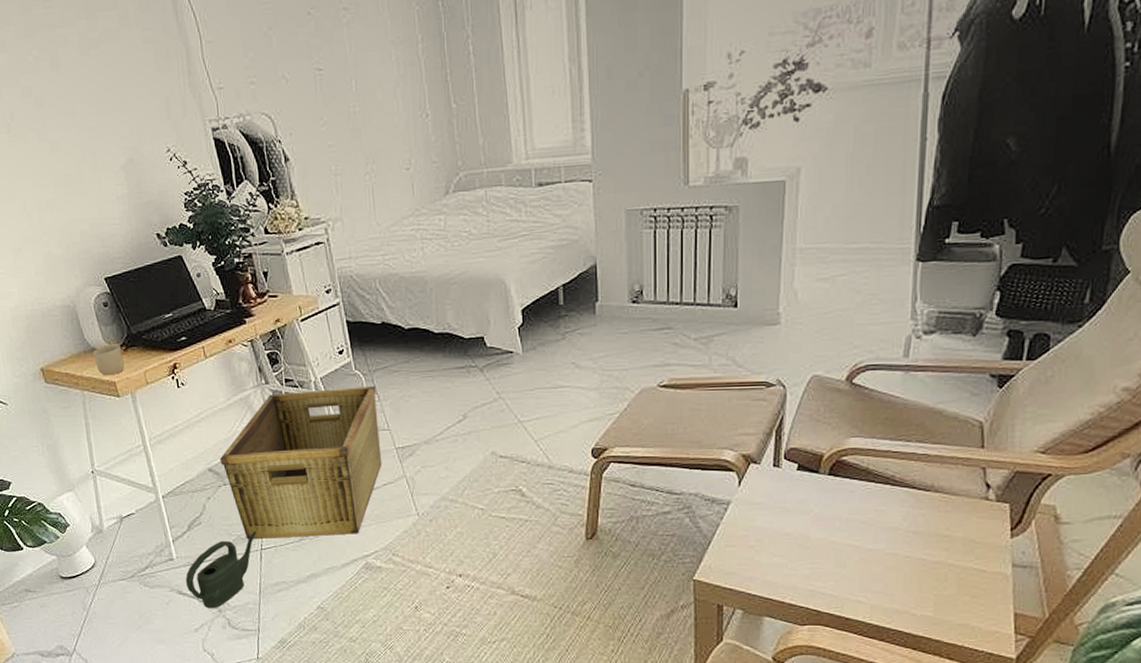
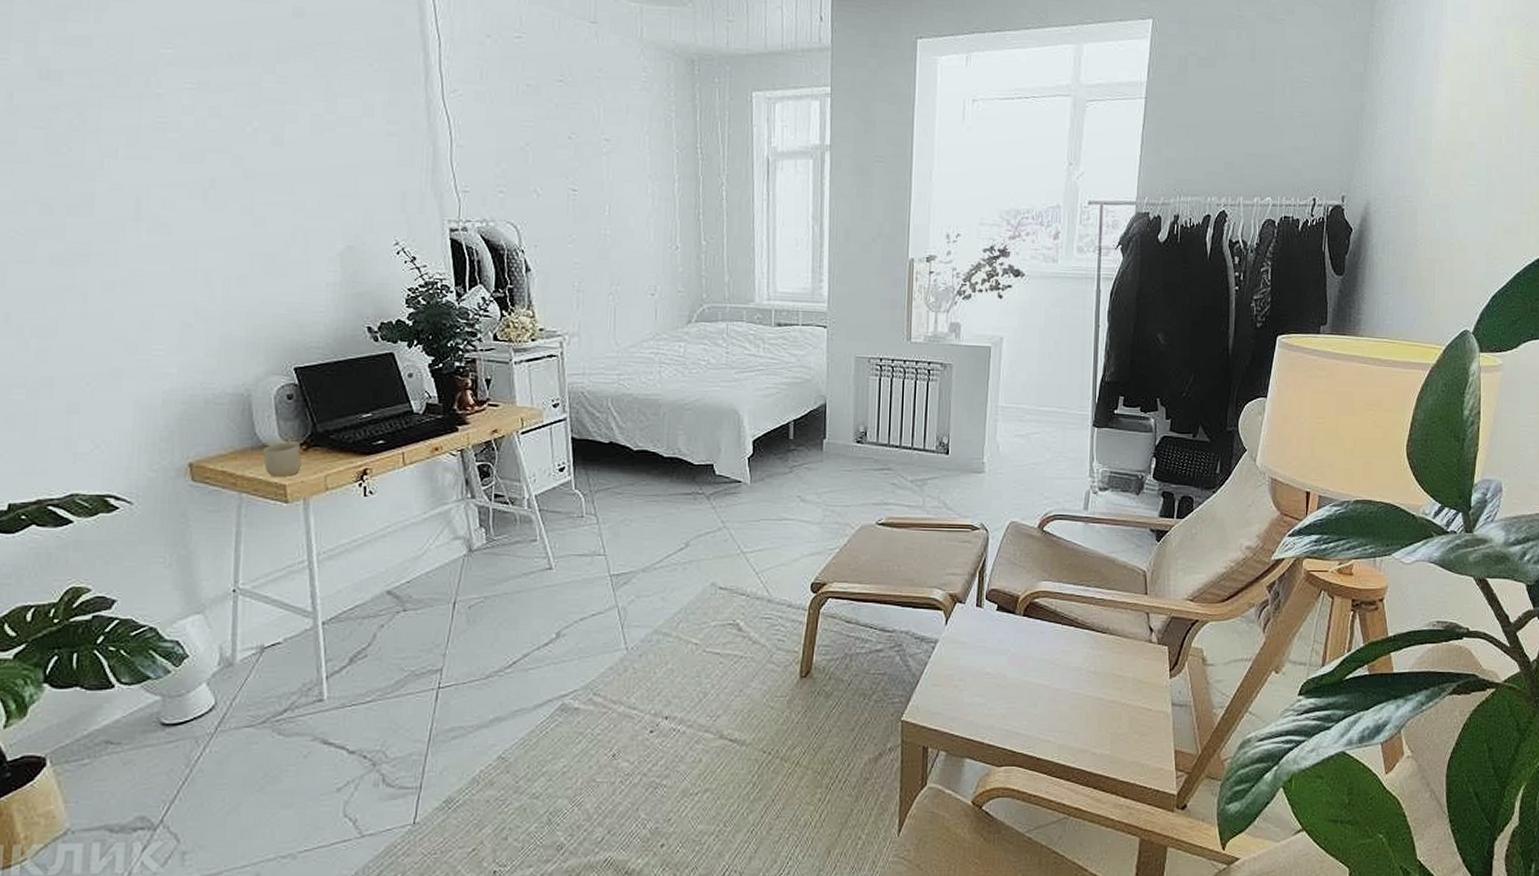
watering can: present [185,531,257,609] -> none [334,666,436,762]
hamper: present [220,386,382,540] -> none [403,507,596,676]

